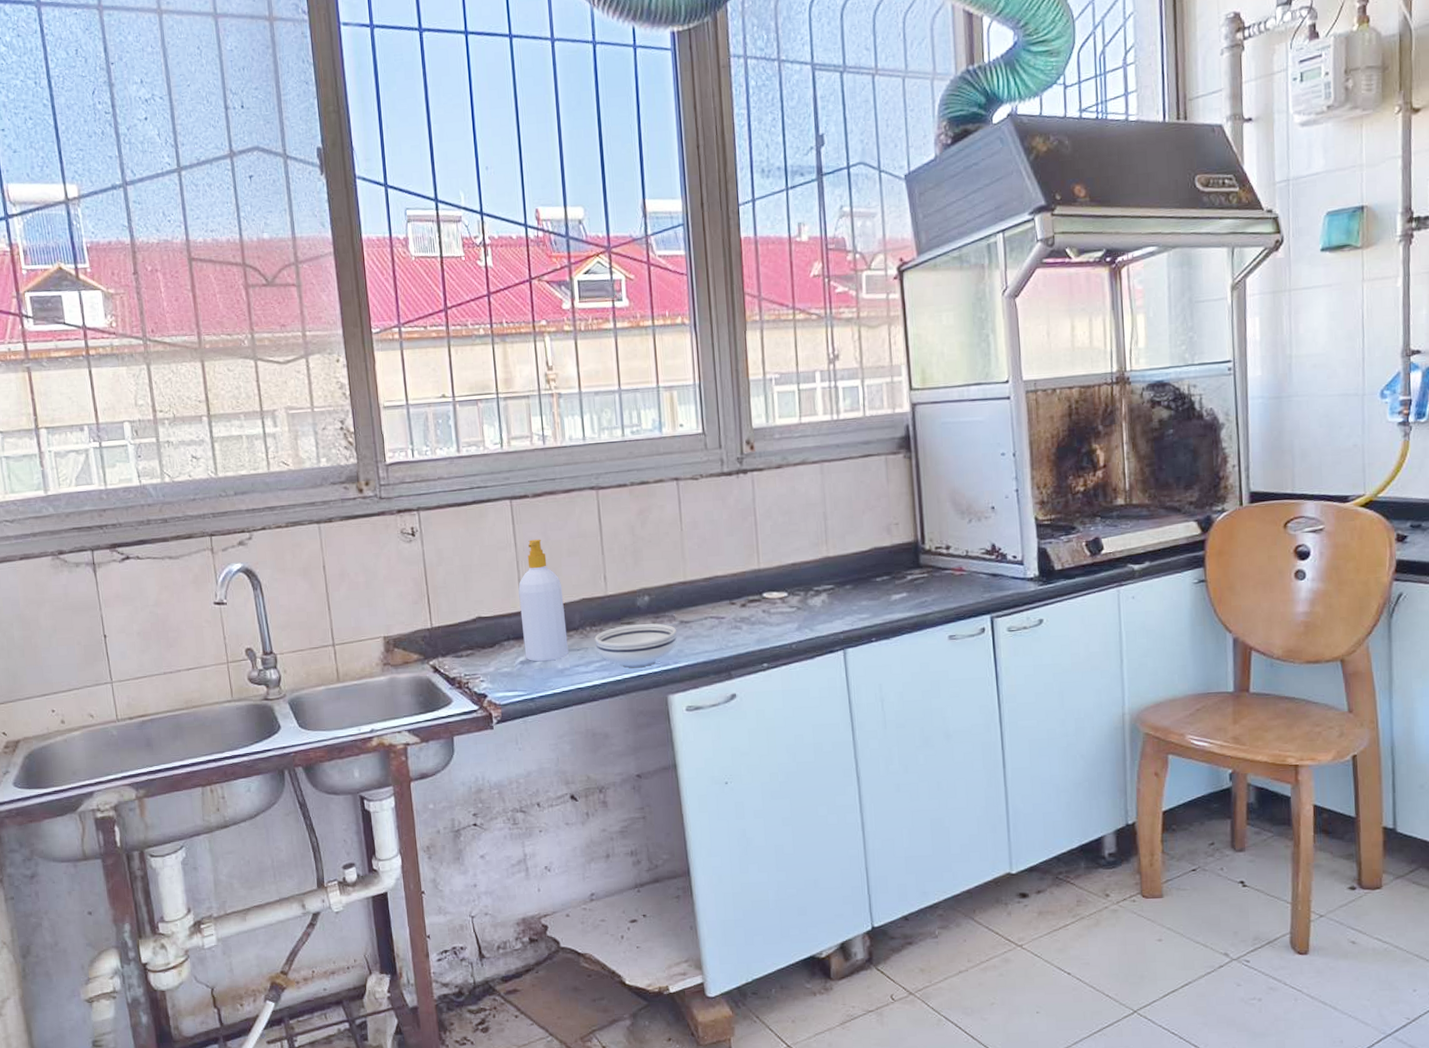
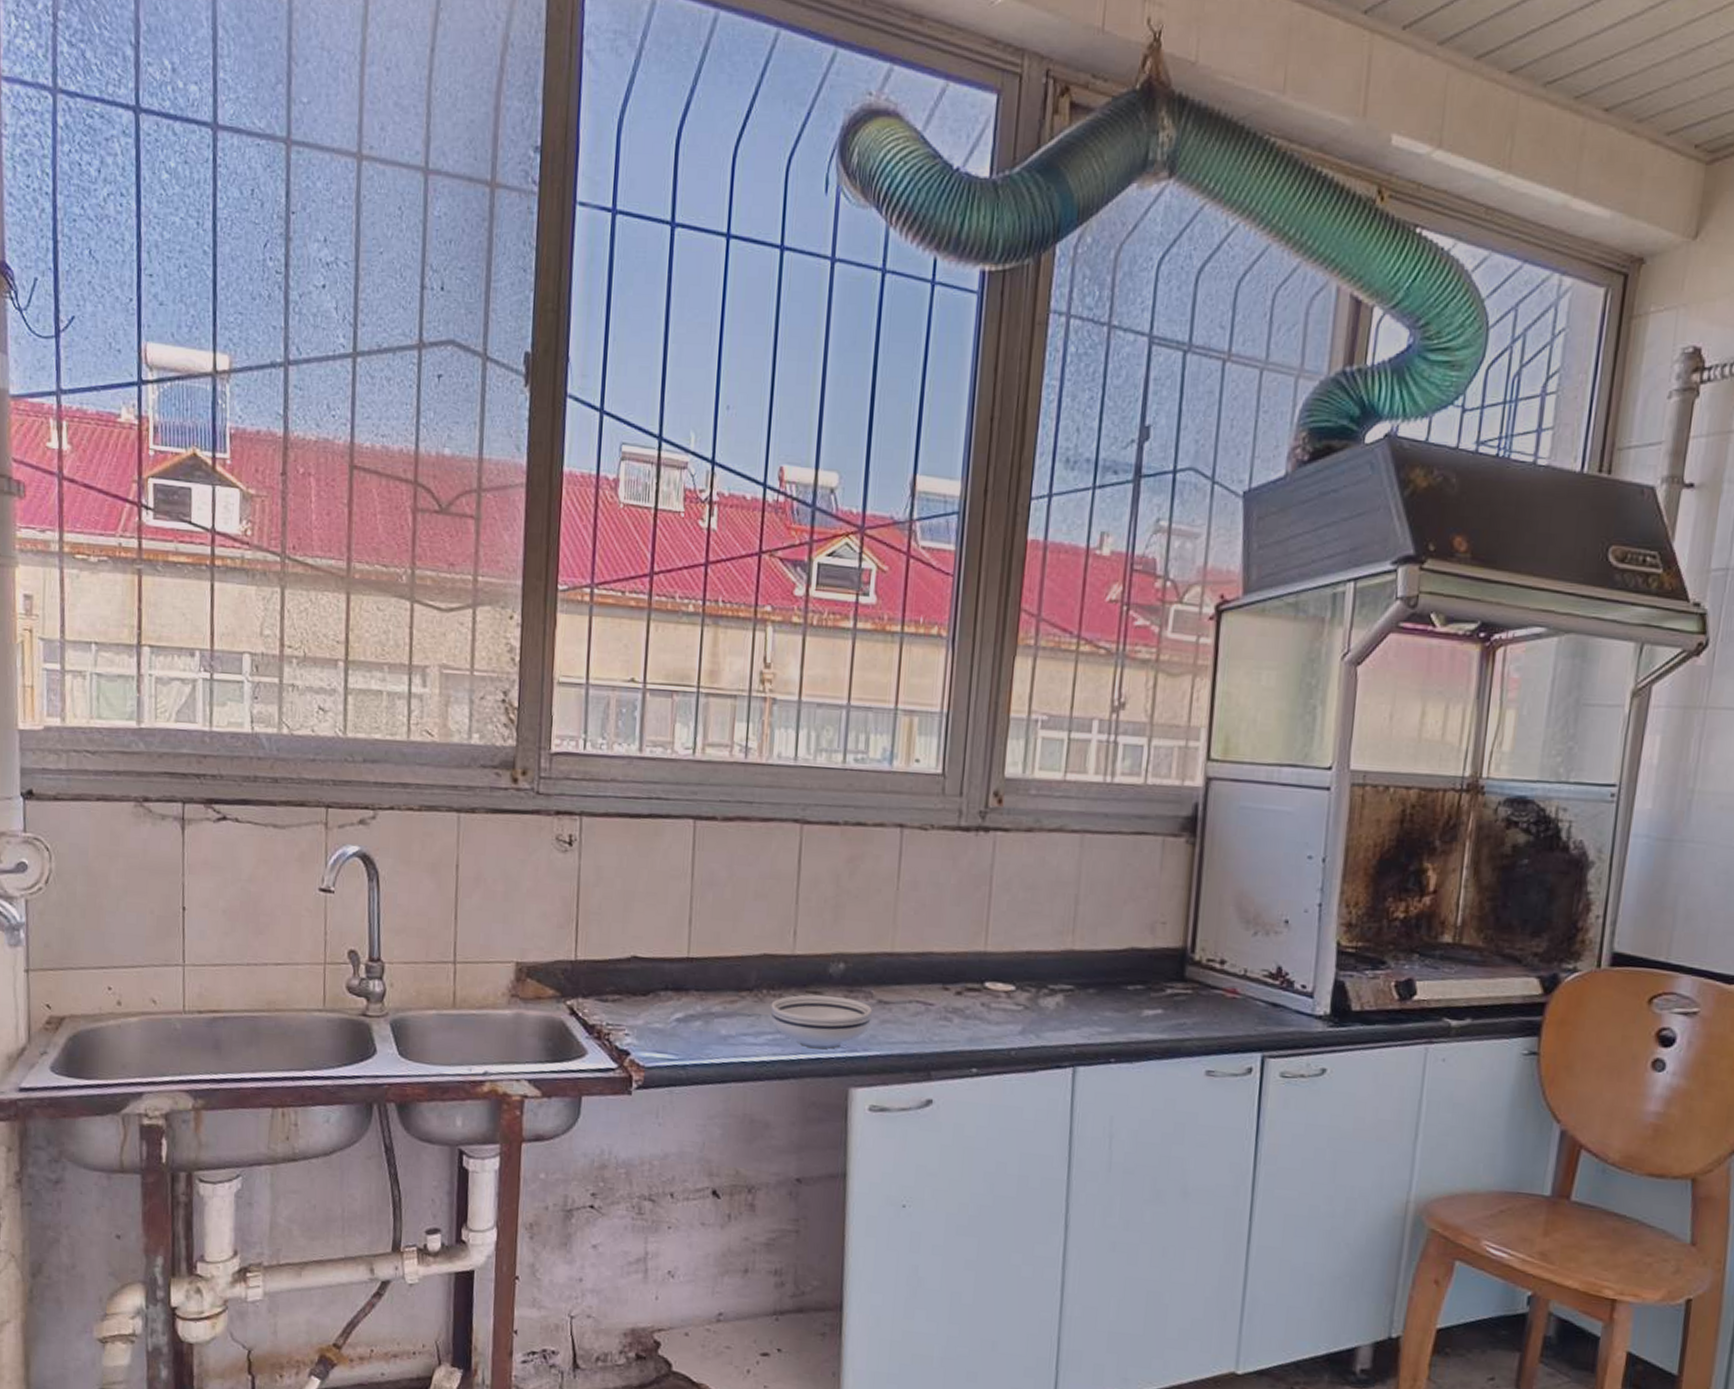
soap bottle: present [518,539,569,662] -> none [683,872,741,1024]

